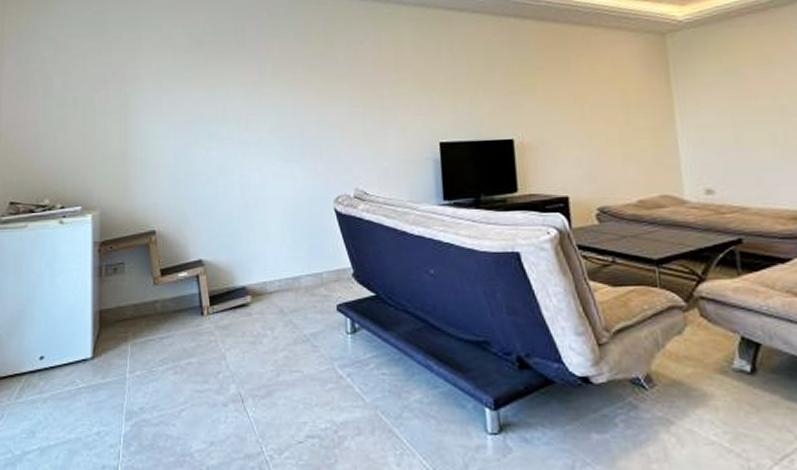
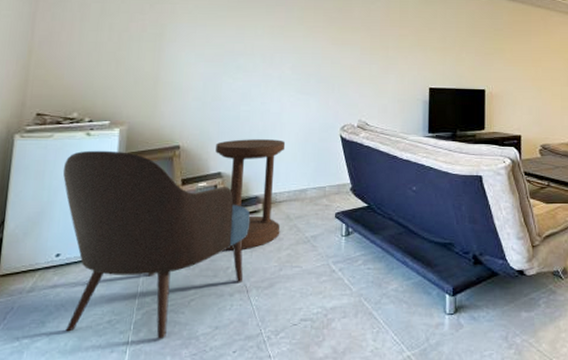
armchair: none [39,239,239,456] -> present [63,150,251,340]
side table: none [194,218,274,352] -> present [216,139,286,250]

